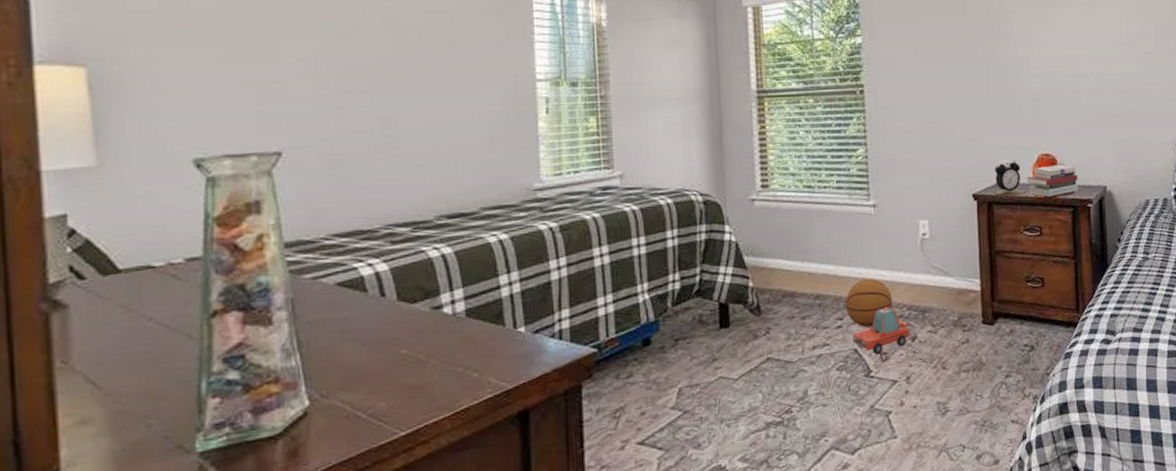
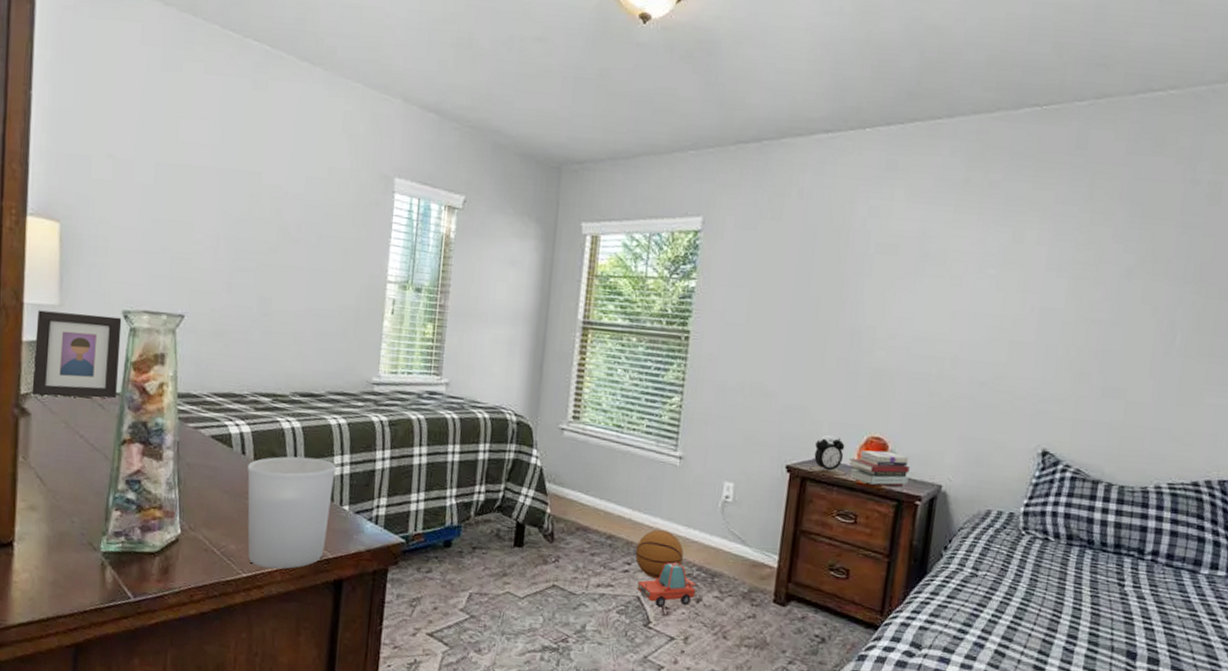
picture frame: none [64,168,197,281] -> present [31,310,122,399]
candle holder: none [390,282,503,420] -> present [247,456,336,570]

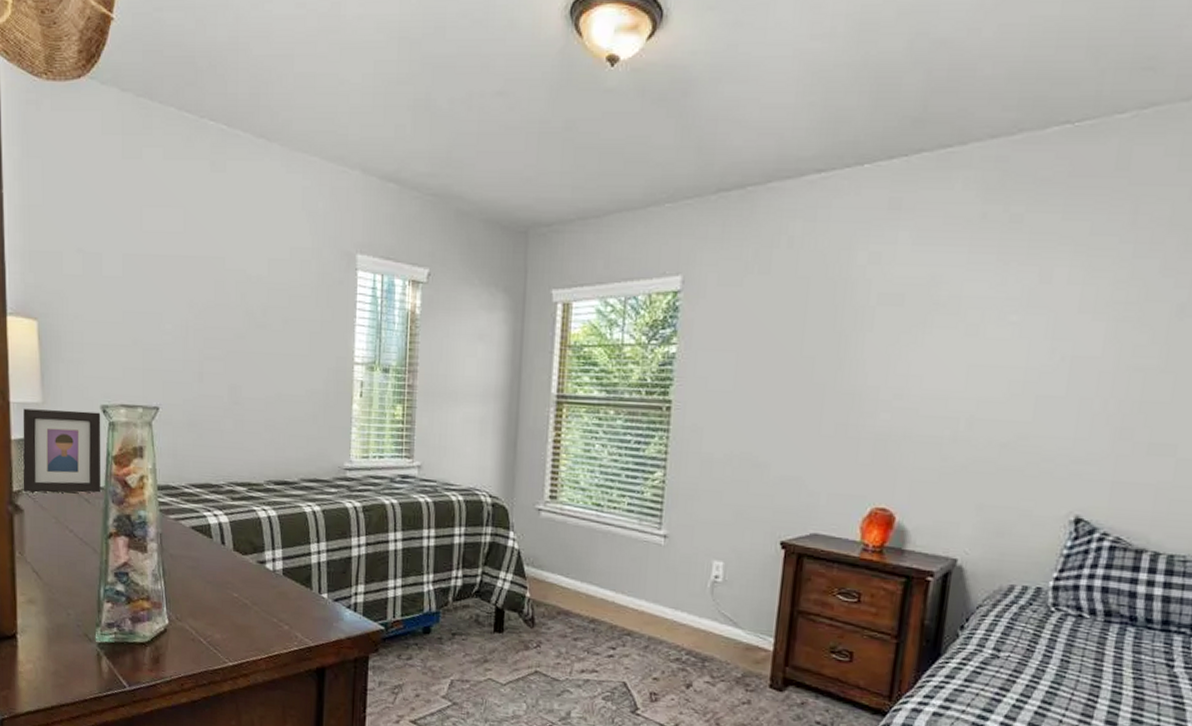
candle holder: present [247,456,336,570] -> none [228,545,313,658]
basketball: present [635,529,684,579] -> none [619,612,671,664]
toy car: present [636,562,696,608] -> none [622,646,686,694]
alarm clock: present [809,435,846,477] -> none [807,508,848,552]
books: present [849,450,910,487] -> none [850,522,920,562]

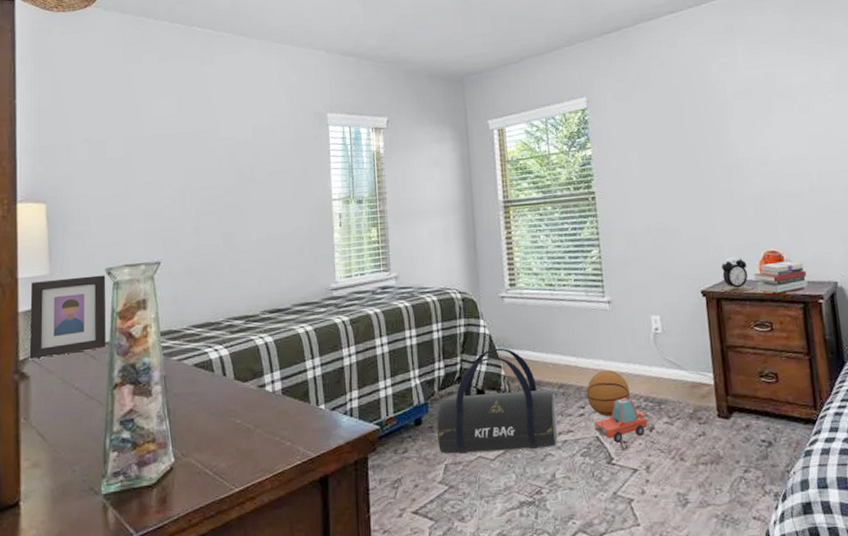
duffel bag: none [446,566,584,684] -> present [437,348,558,455]
basketball: none [619,612,671,664] -> present [586,370,630,417]
toy car: none [622,646,686,694] -> present [594,397,648,443]
alarm clock: none [807,508,848,552] -> present [721,257,754,293]
books: none [850,522,920,562] -> present [753,261,808,294]

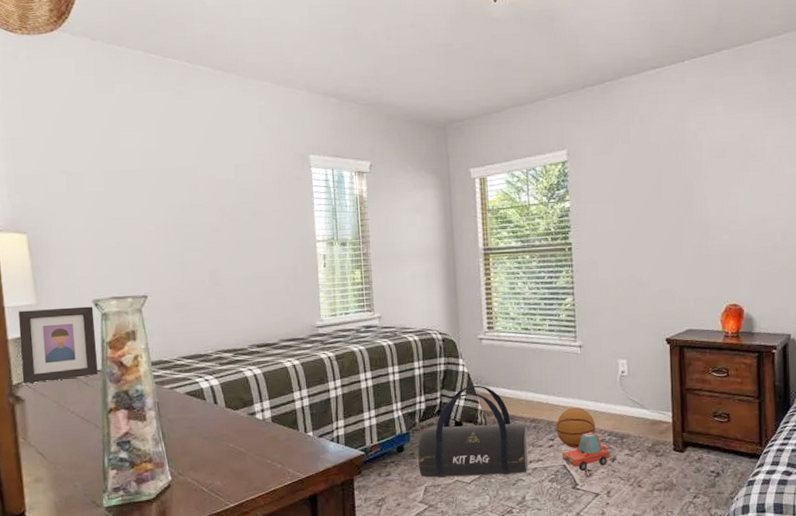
alarm clock: present [721,257,754,293] -> none [685,309,714,341]
books: present [753,261,808,294] -> none [715,314,764,344]

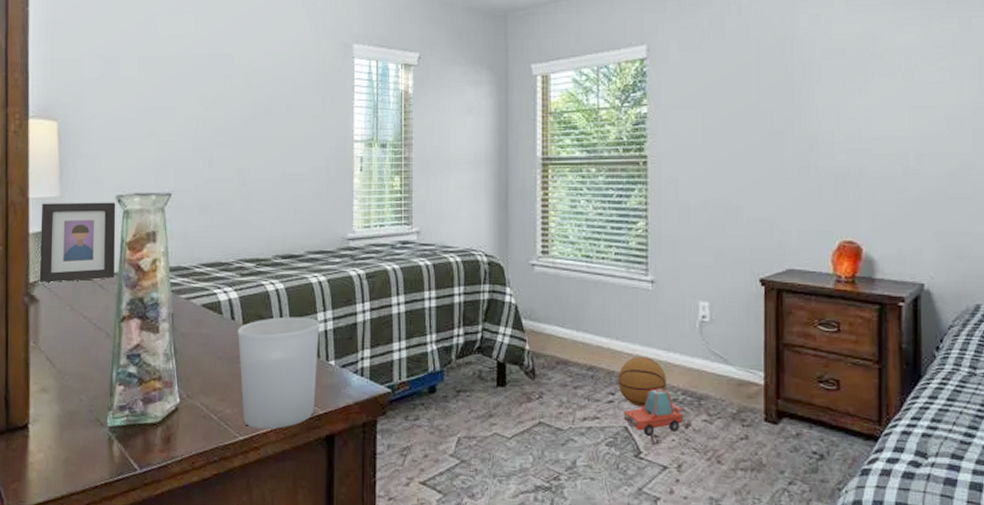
candle holder: none [221,396,298,497] -> present [238,316,320,430]
duffel bag: present [418,385,529,478] -> none [452,320,583,433]

